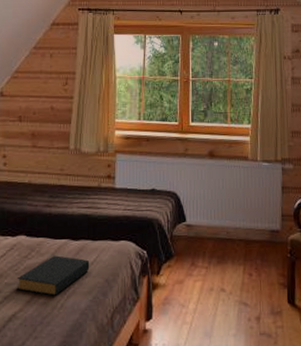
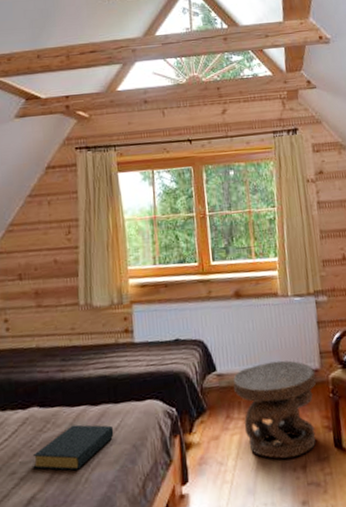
carved stool: none [200,218,277,309] -> present [233,360,317,459]

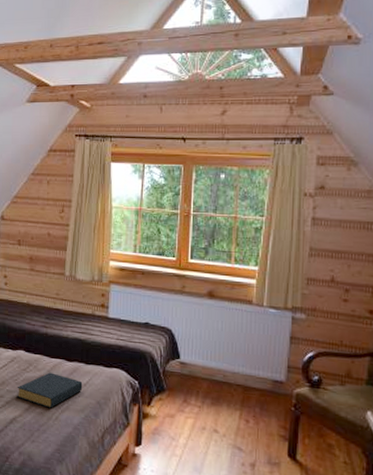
carved stool: present [233,360,317,459] -> none [194,362,280,454]

